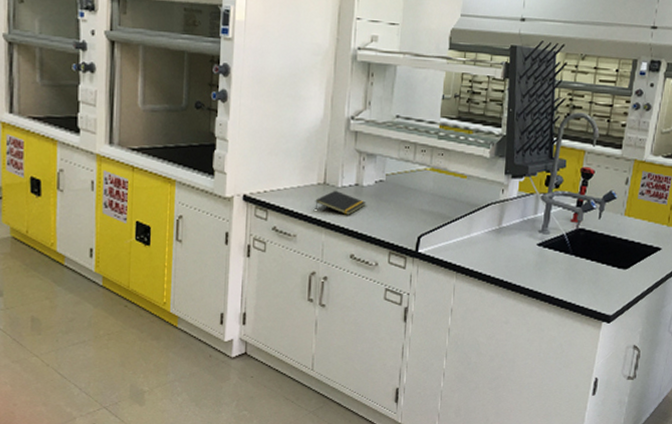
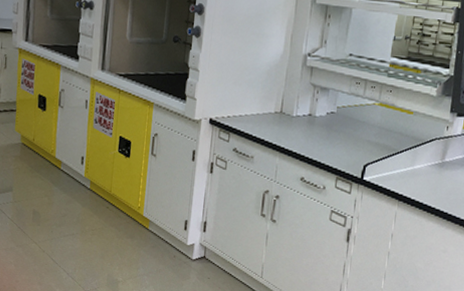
notepad: present [314,190,366,215] -> none [271,118,318,142]

